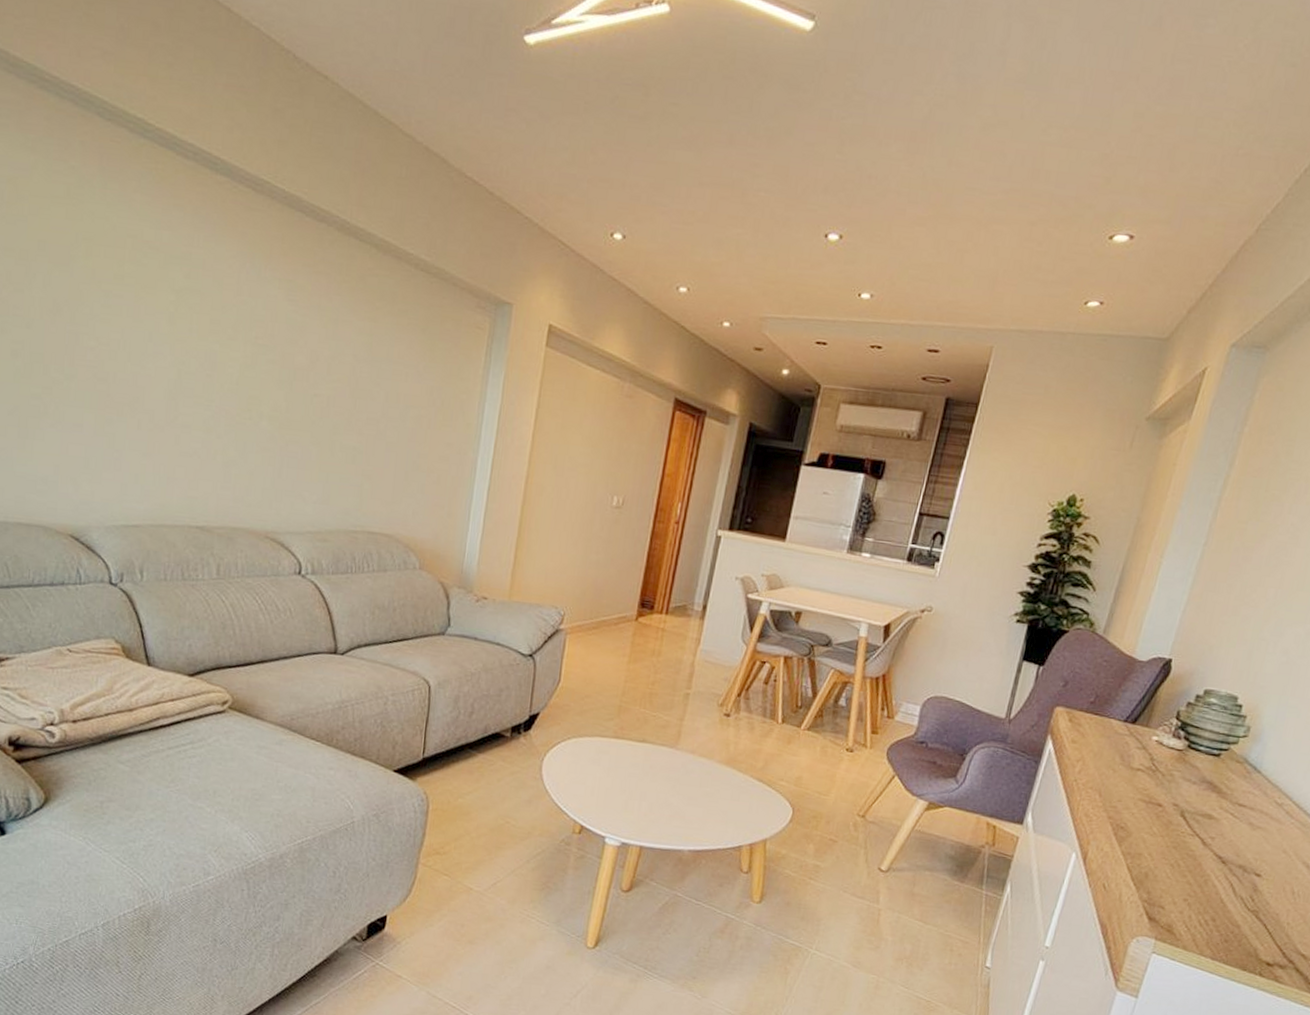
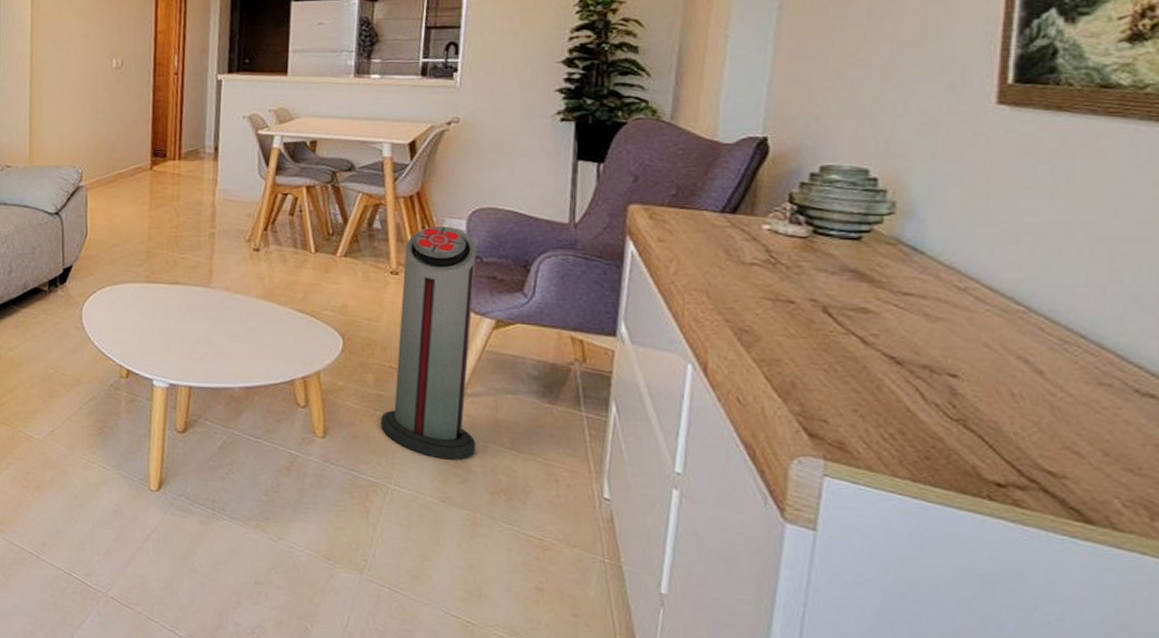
air purifier: none [812,709,926,929] -> present [380,226,477,460]

